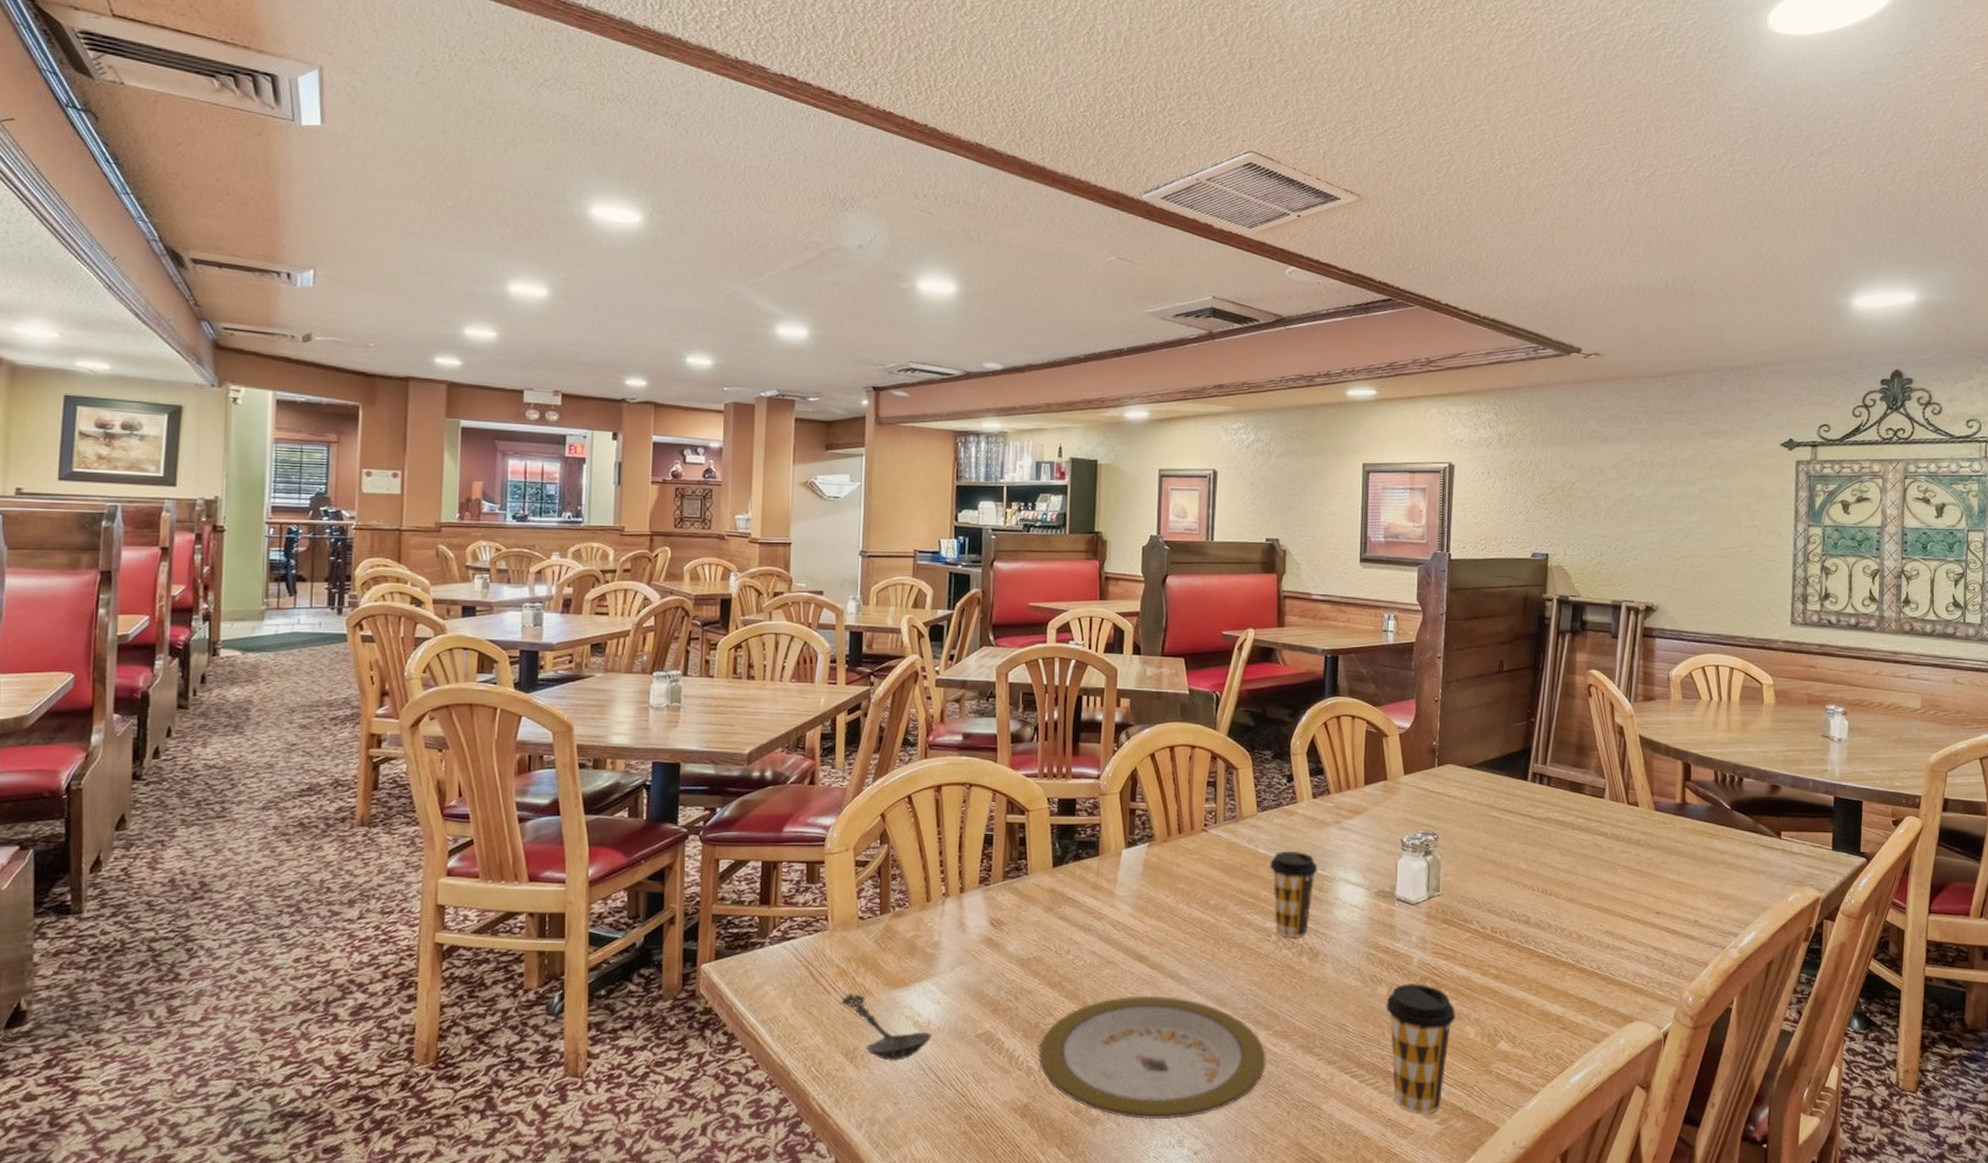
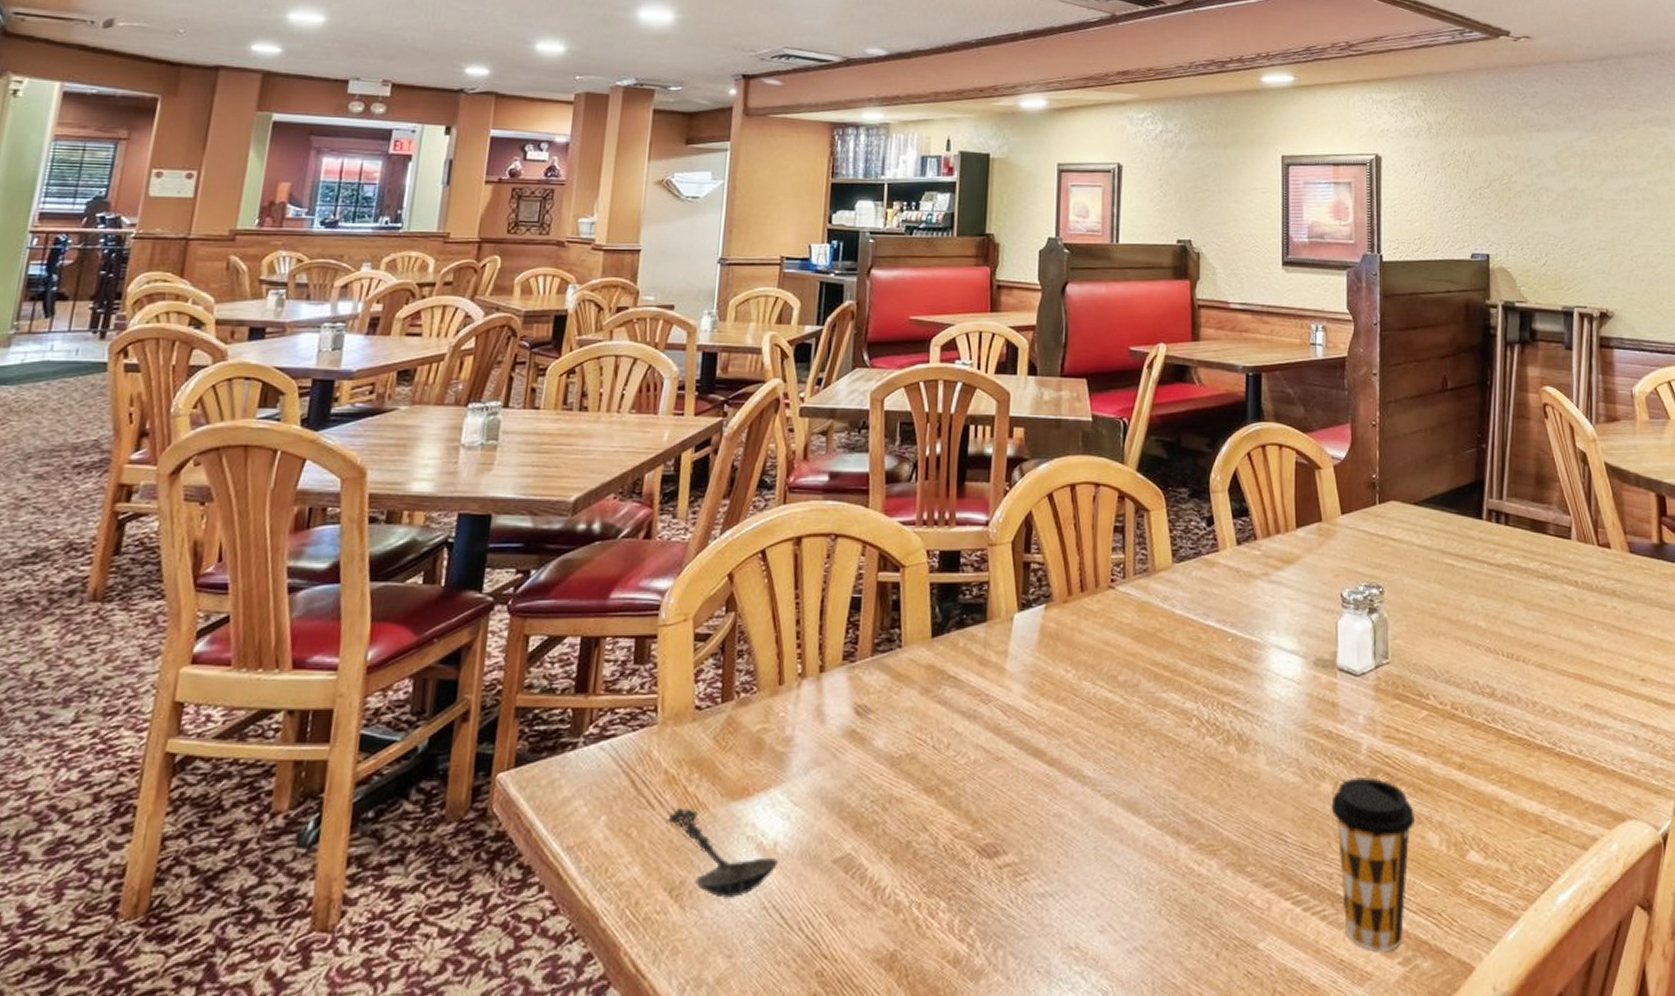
plate: present [1038,995,1267,1120] -> none [909,801,1190,970]
coffee cup: present [1270,851,1318,937] -> none [1189,610,1246,721]

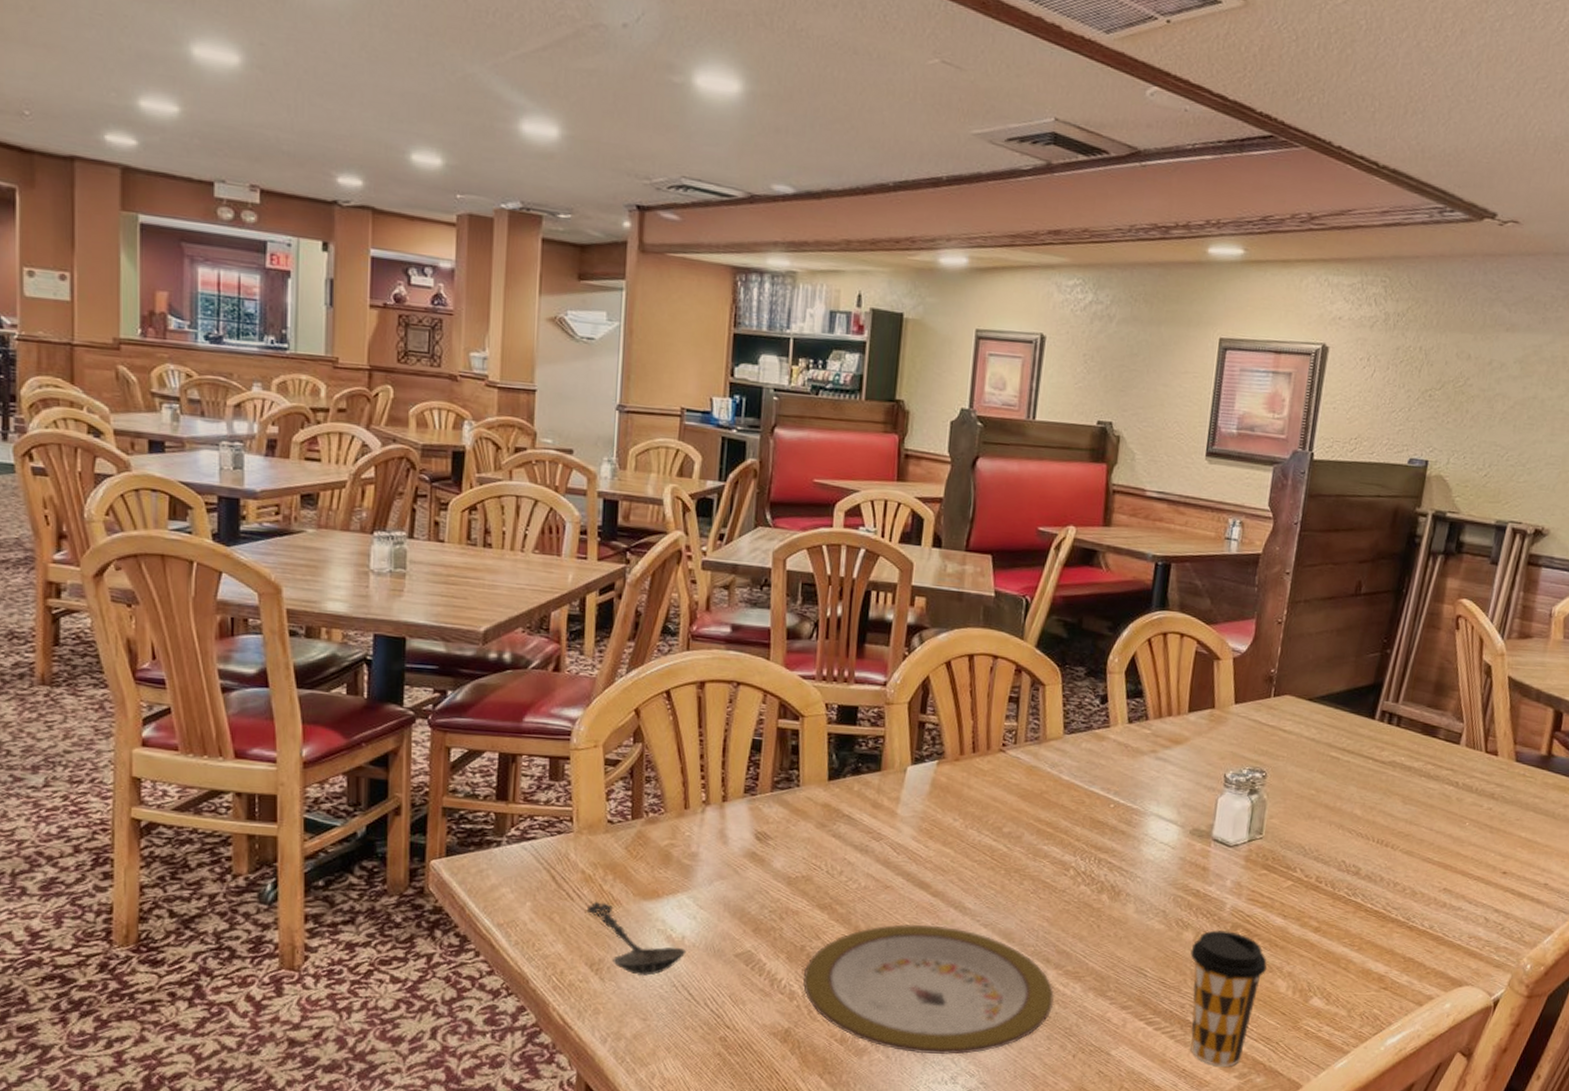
plate: none [909,801,1190,970] -> present [802,924,1055,1054]

